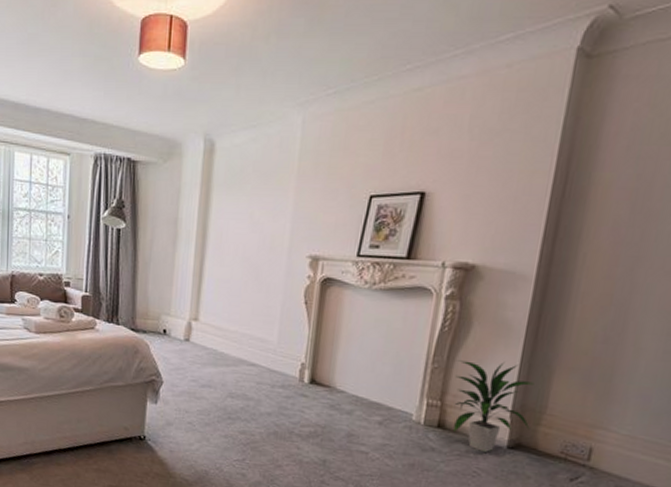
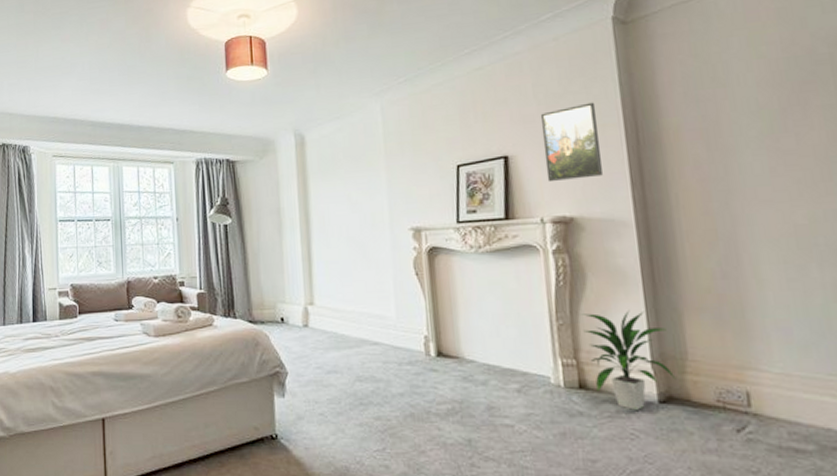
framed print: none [459,144,531,227] -> present [540,102,603,183]

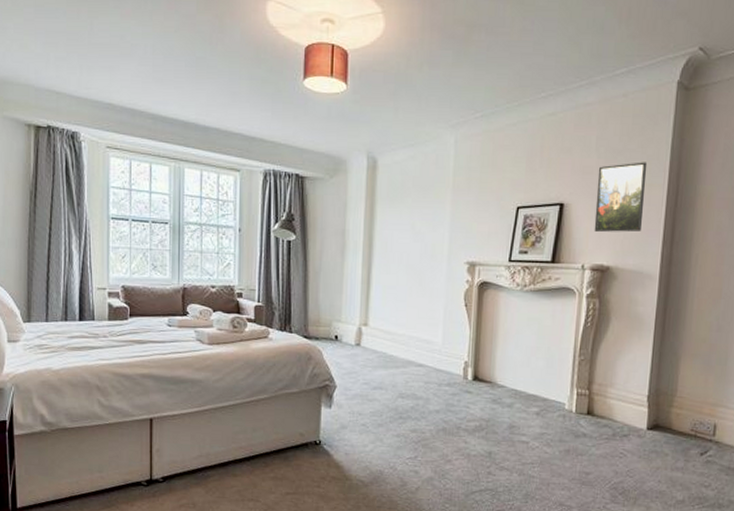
indoor plant: present [581,309,677,410] -> none [599,351,665,434]

